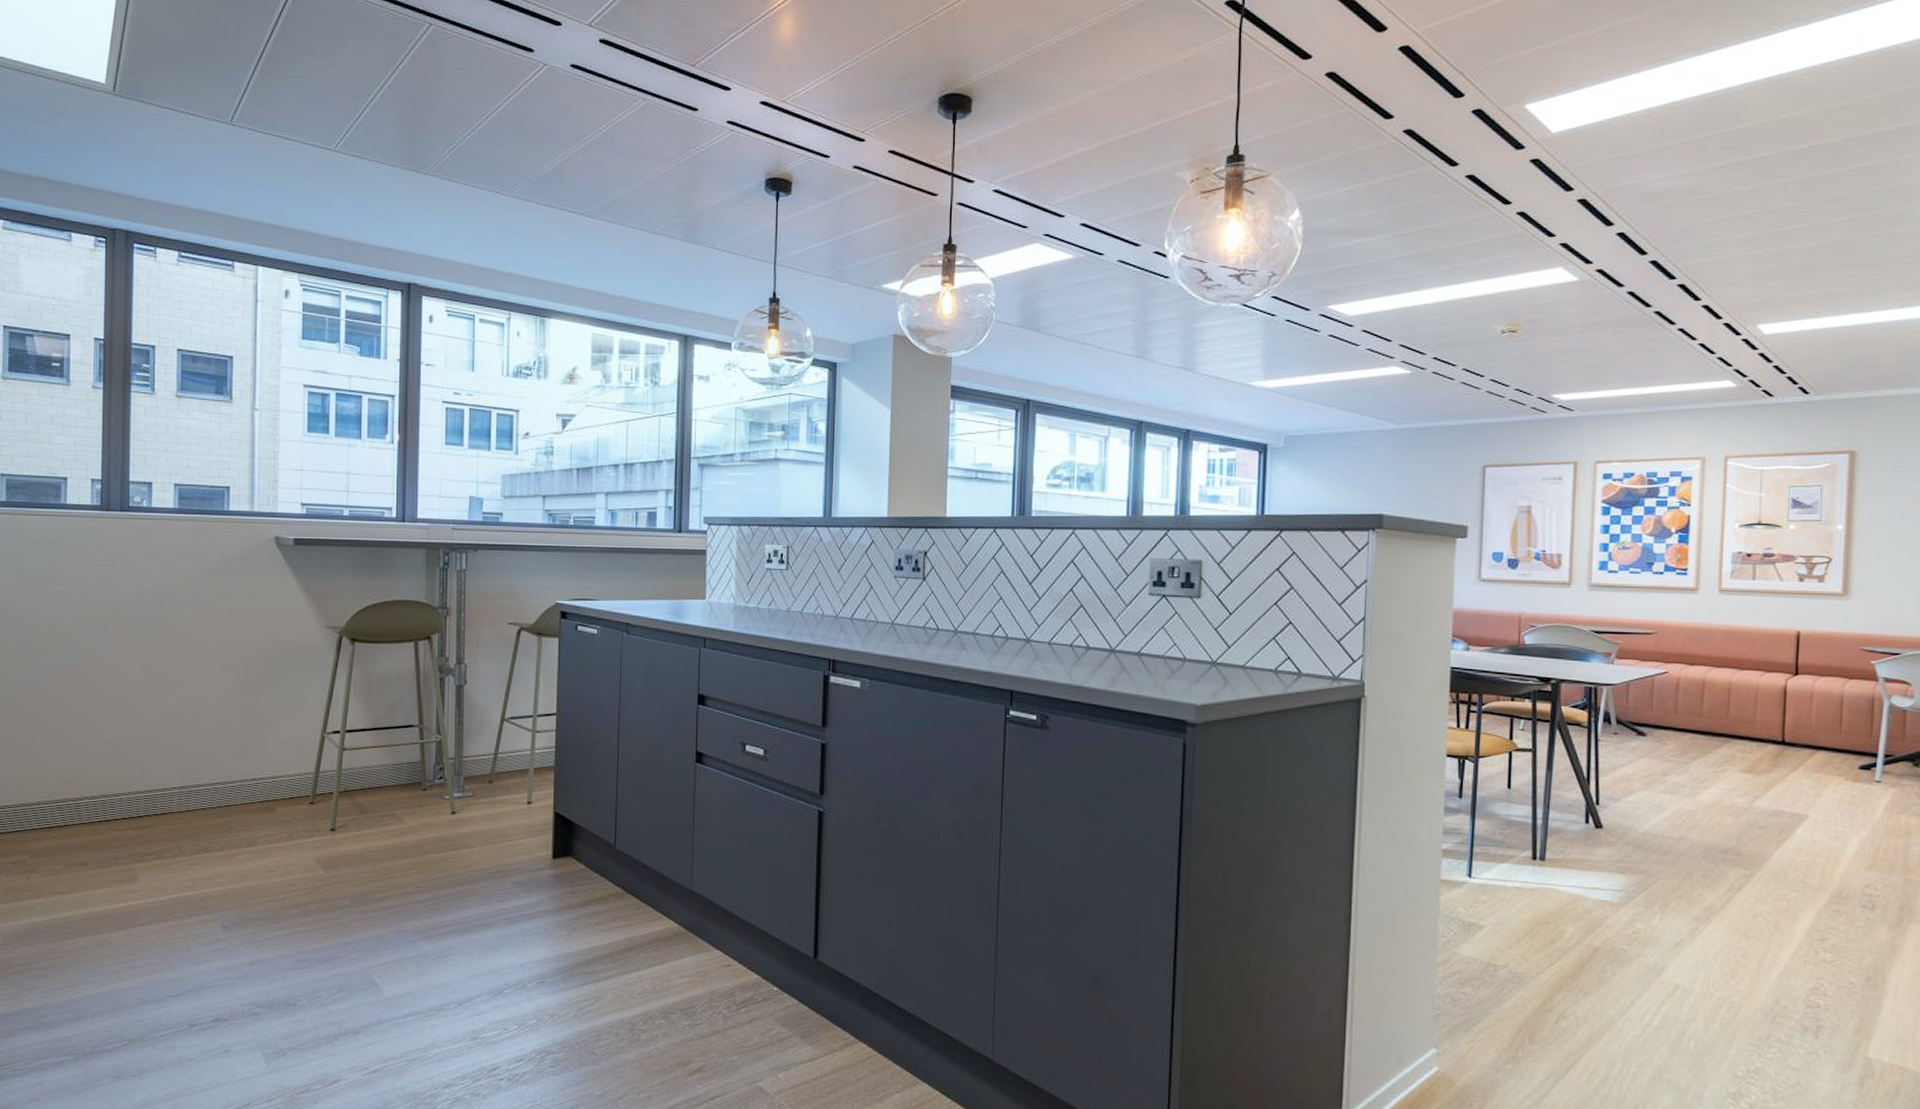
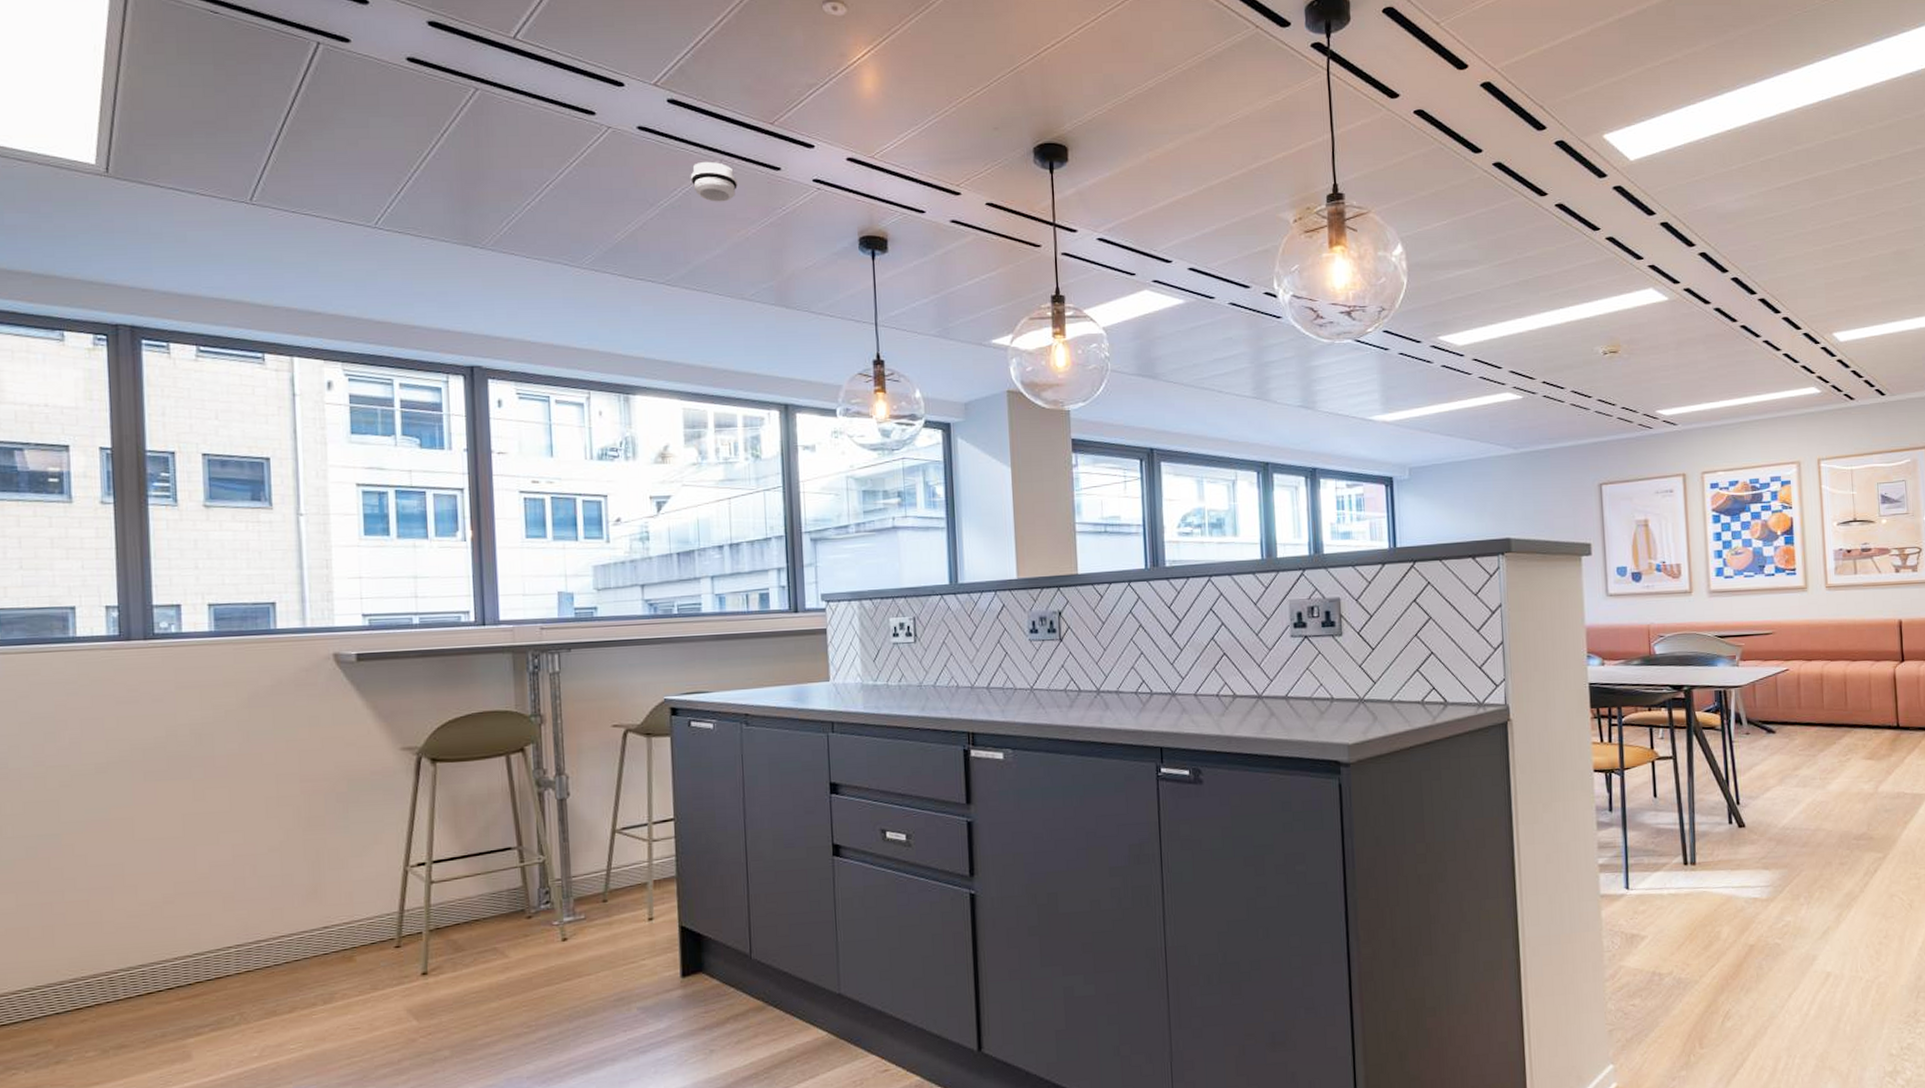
smoke detector: none [614,100,657,140] -> present [690,161,737,202]

